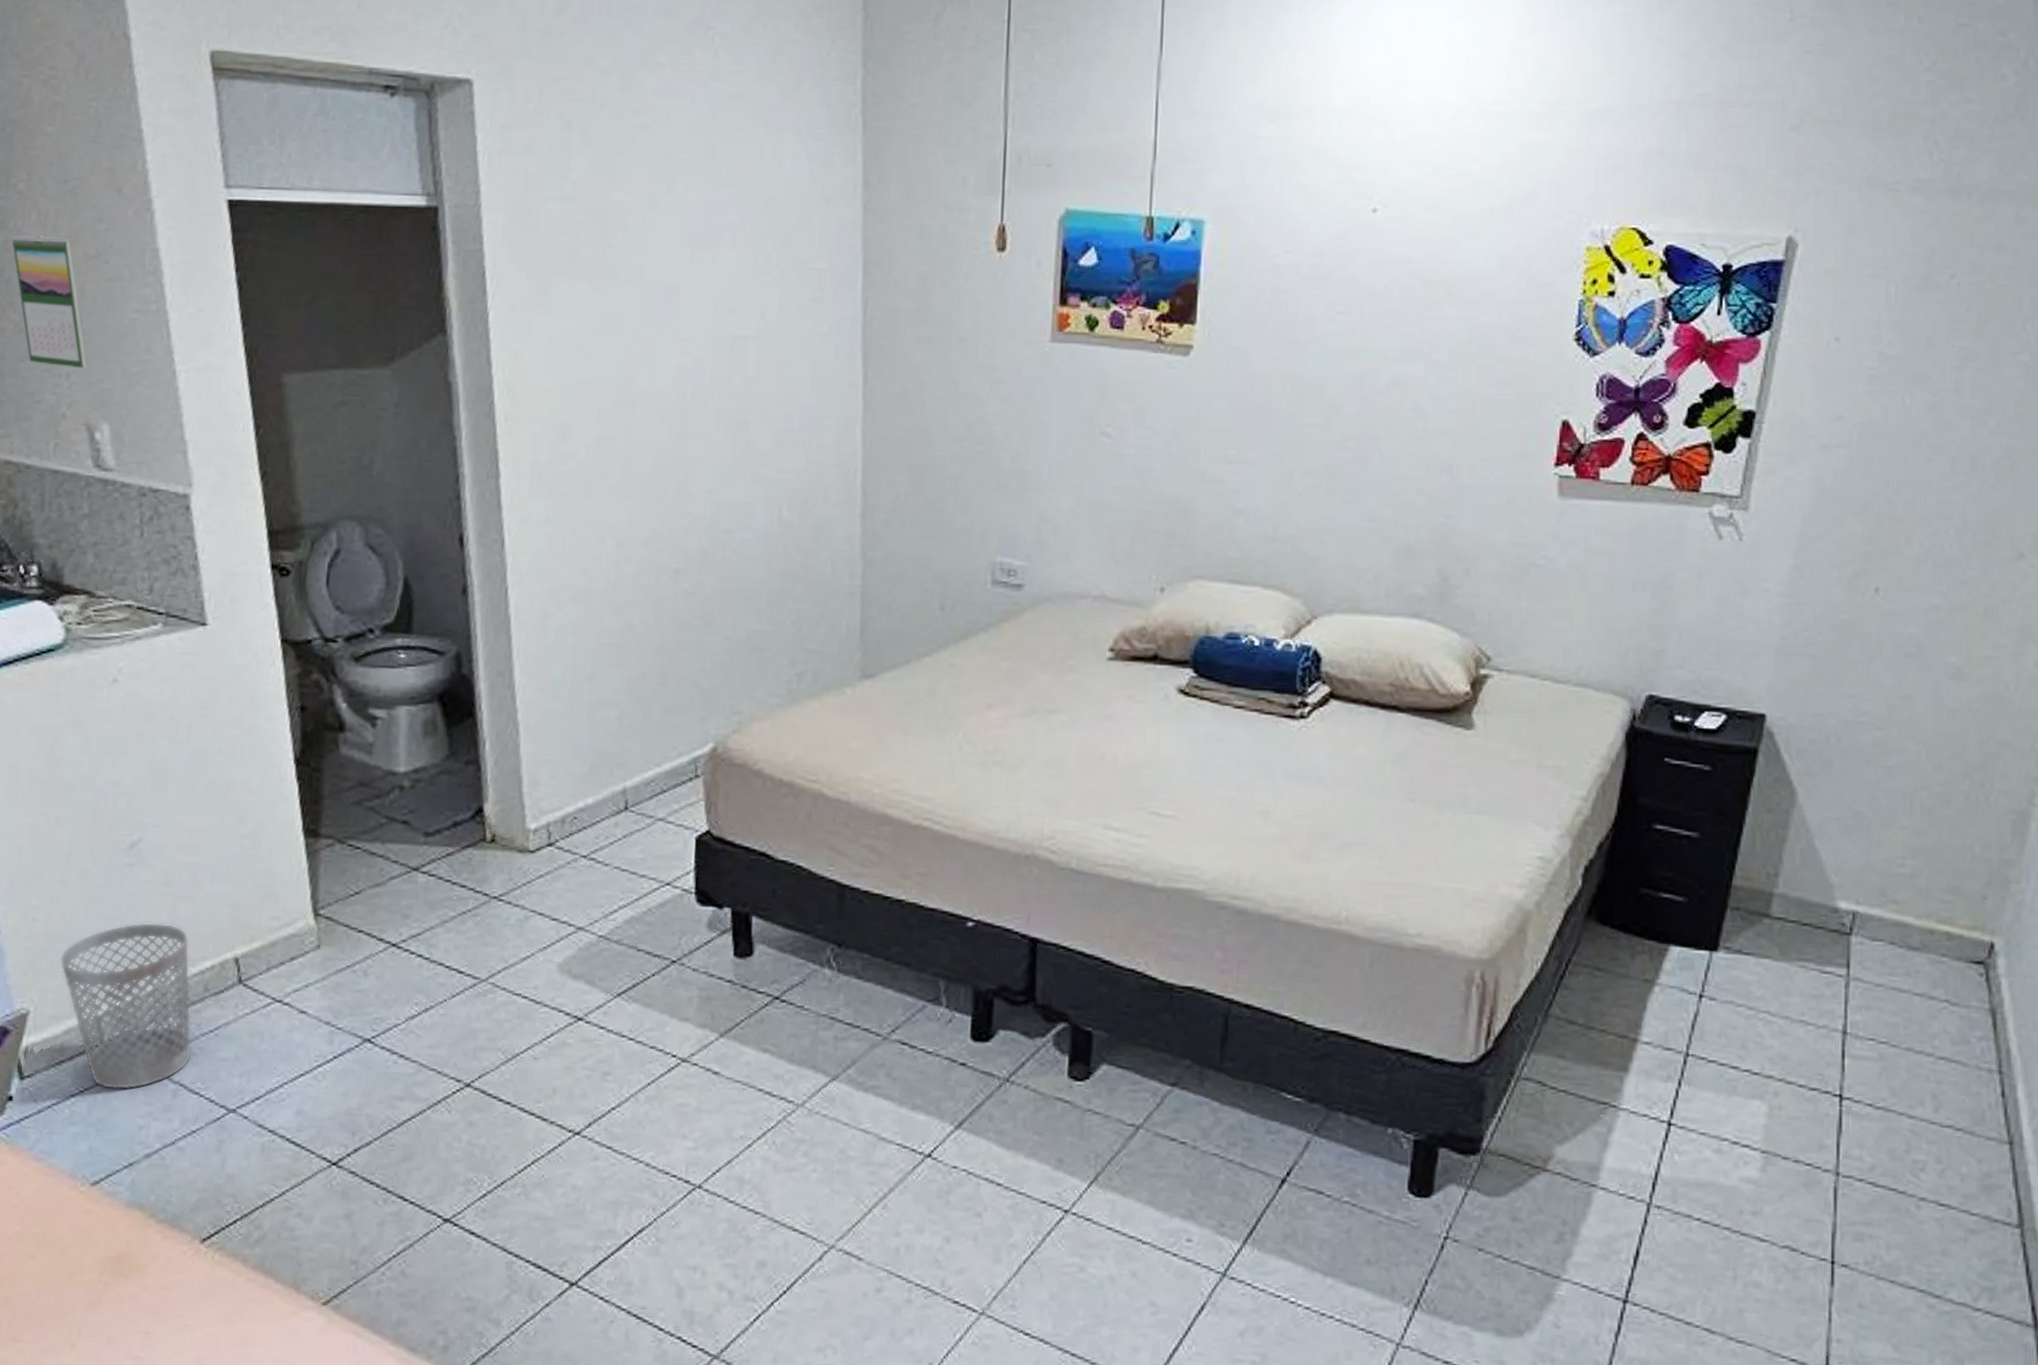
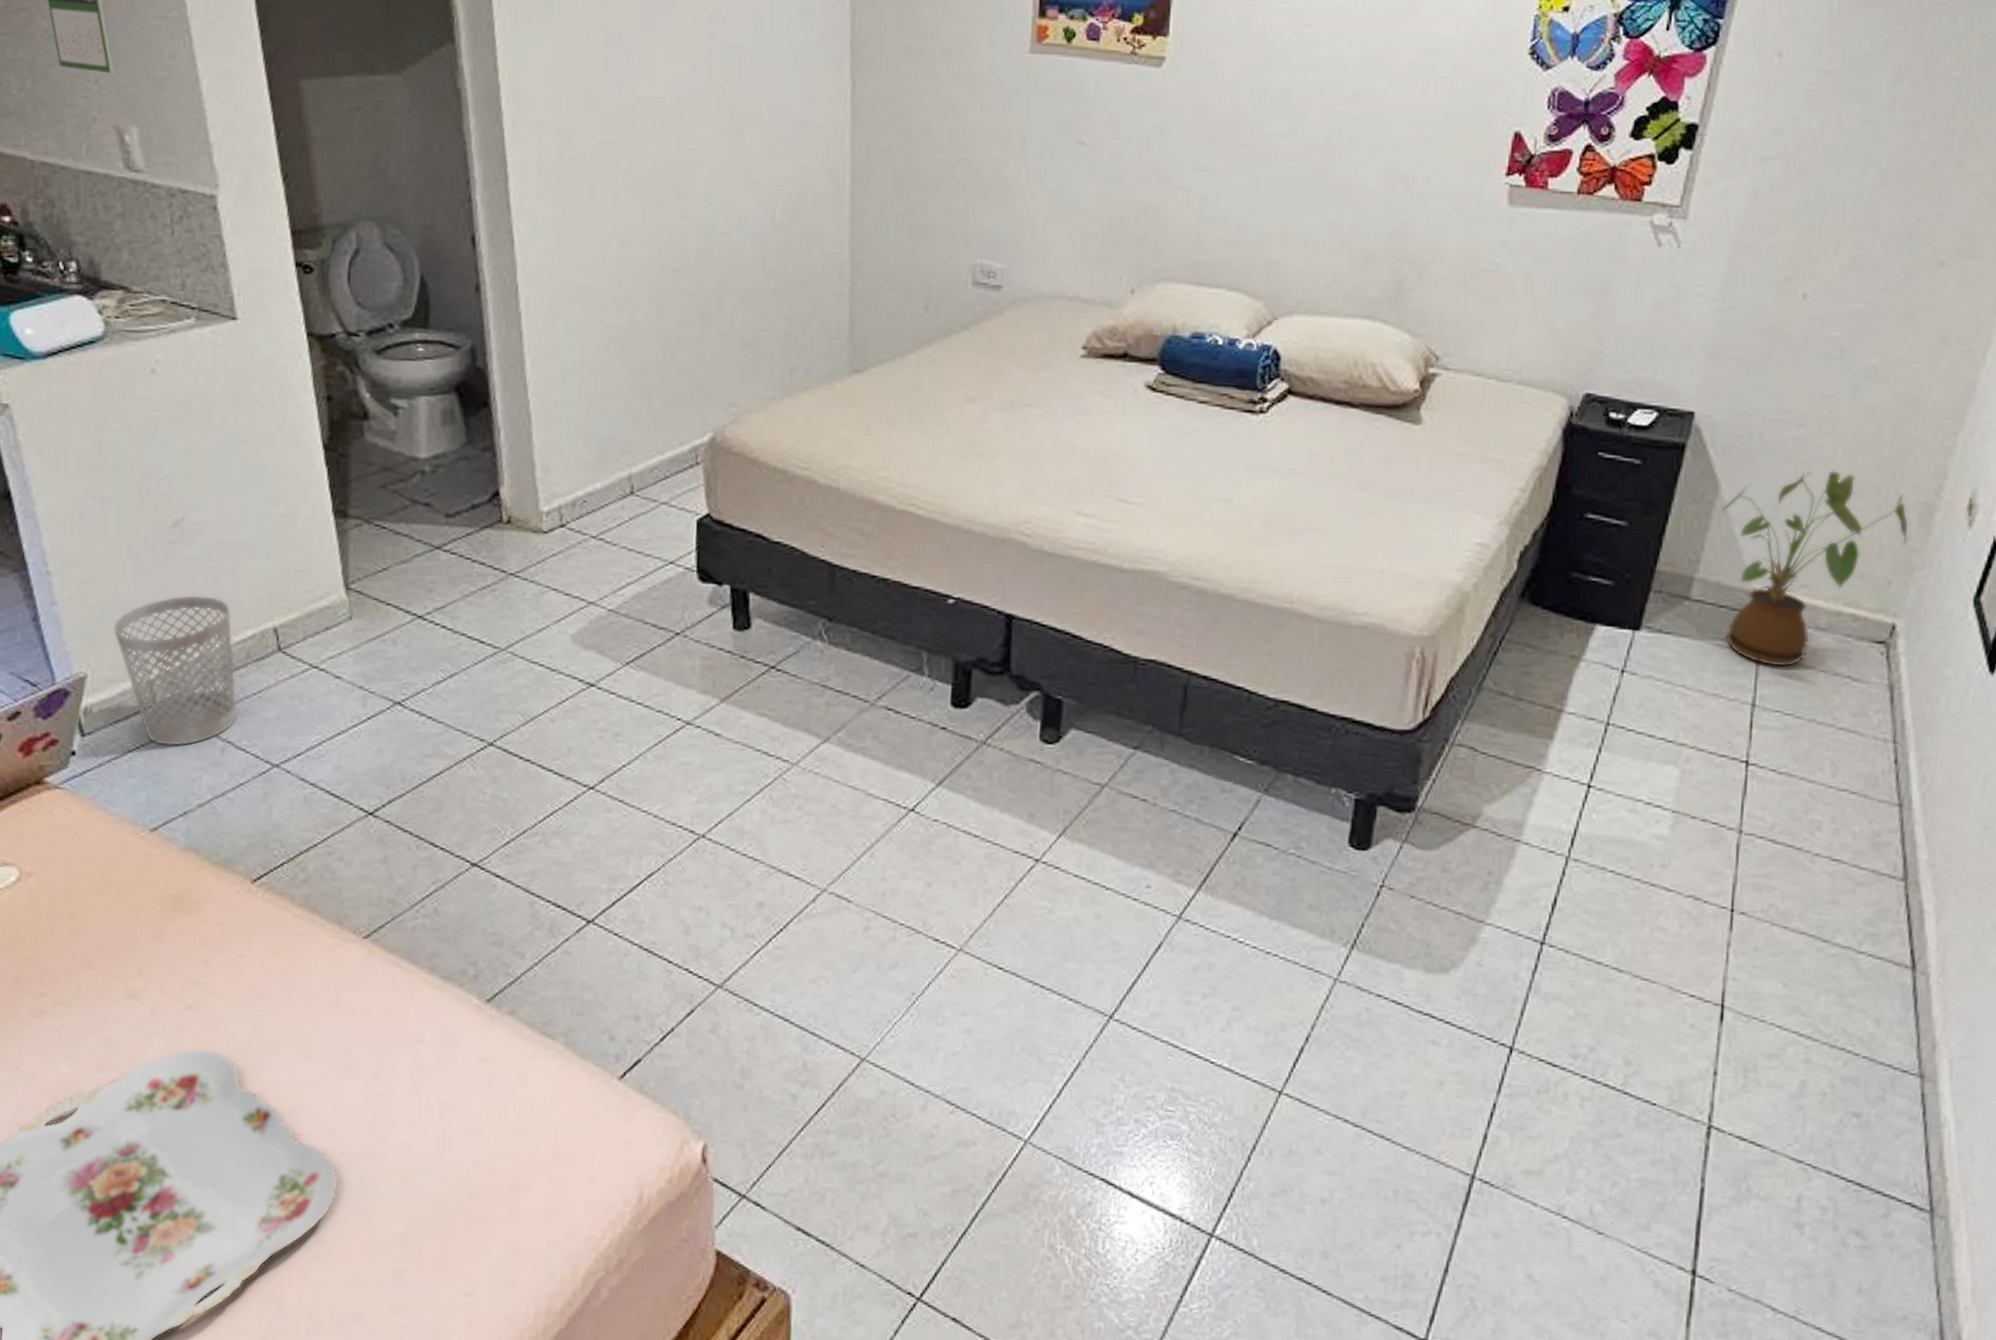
house plant: none [1799,775,2003,991] -> present [1721,470,1909,668]

